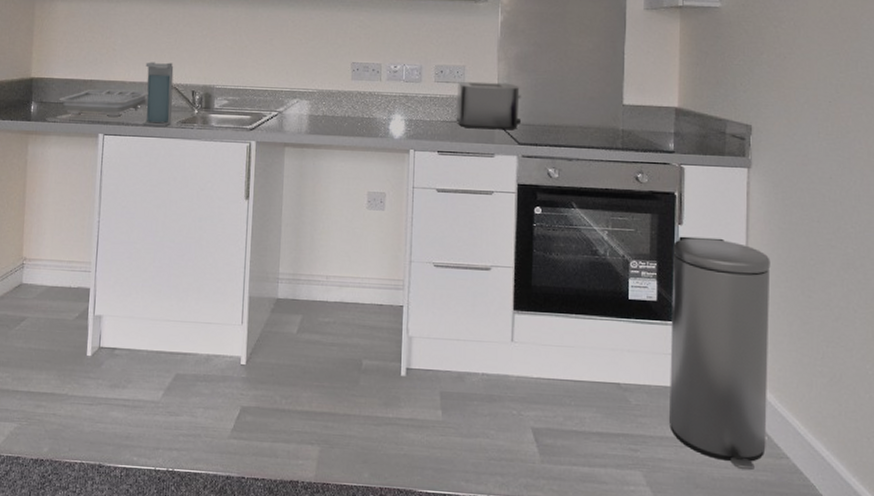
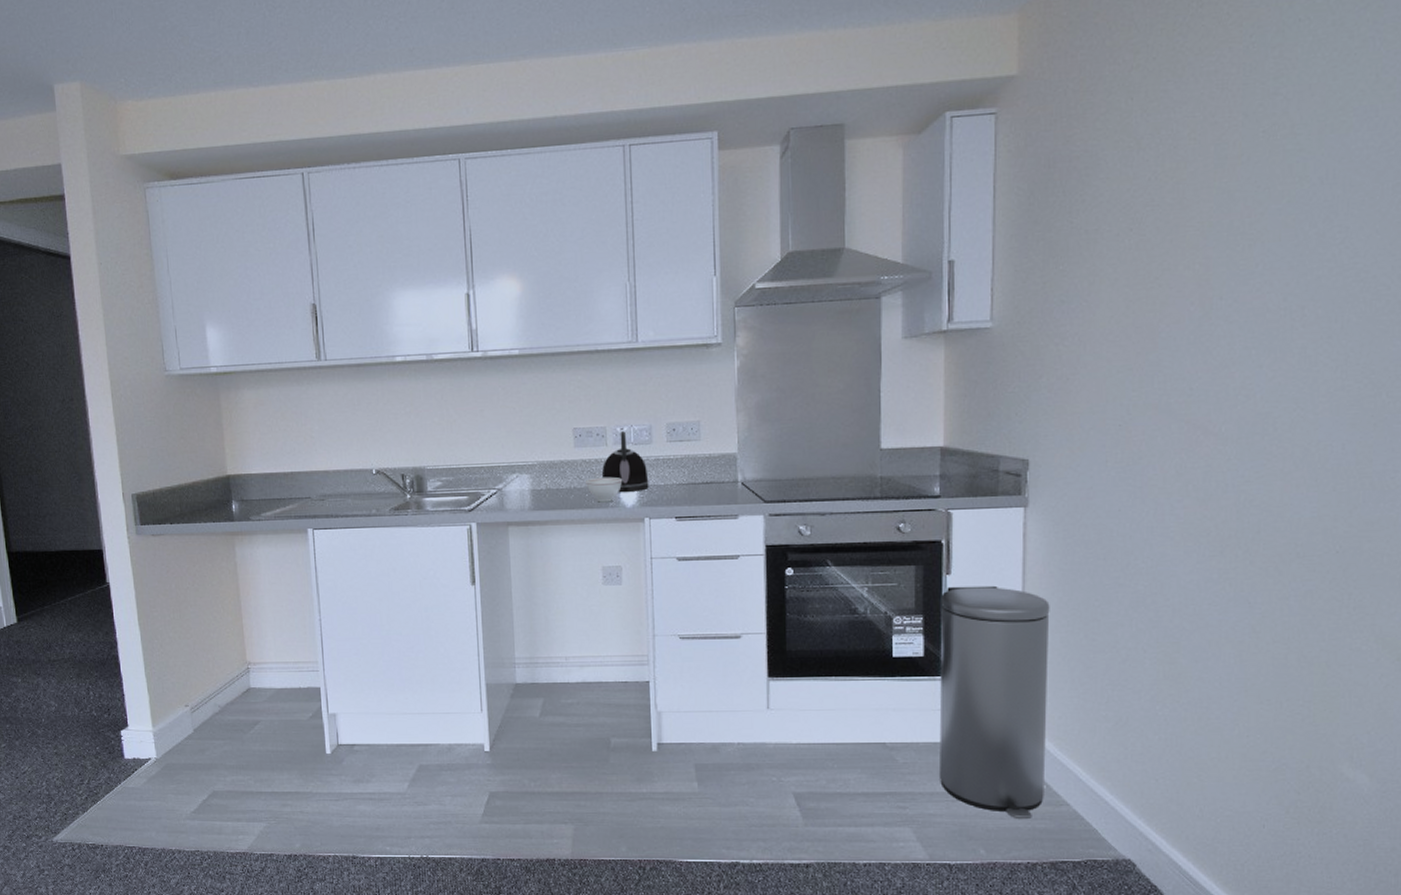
dish rack: present [58,89,149,117] -> none [260,479,355,511]
soap dispenser: present [143,62,174,128] -> none [347,446,384,517]
bowl: none [359,108,393,132] -> present [586,476,623,503]
kettle: none [374,69,416,125] -> present [601,431,649,492]
toaster: present [456,81,521,131] -> none [693,436,765,490]

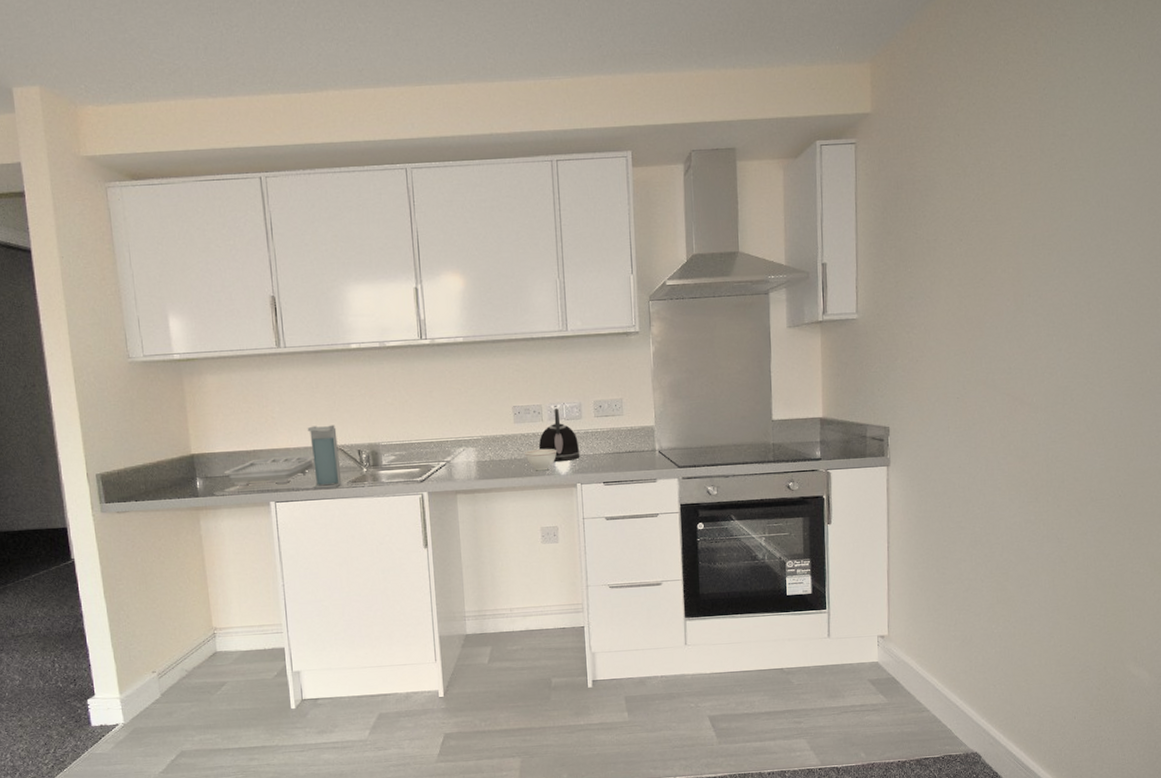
dish rack: none [260,479,355,511] -> present [223,455,315,486]
soap dispenser: none [347,446,384,517] -> present [307,424,342,490]
pedal bin: present [939,585,1050,820] -> none [824,532,910,726]

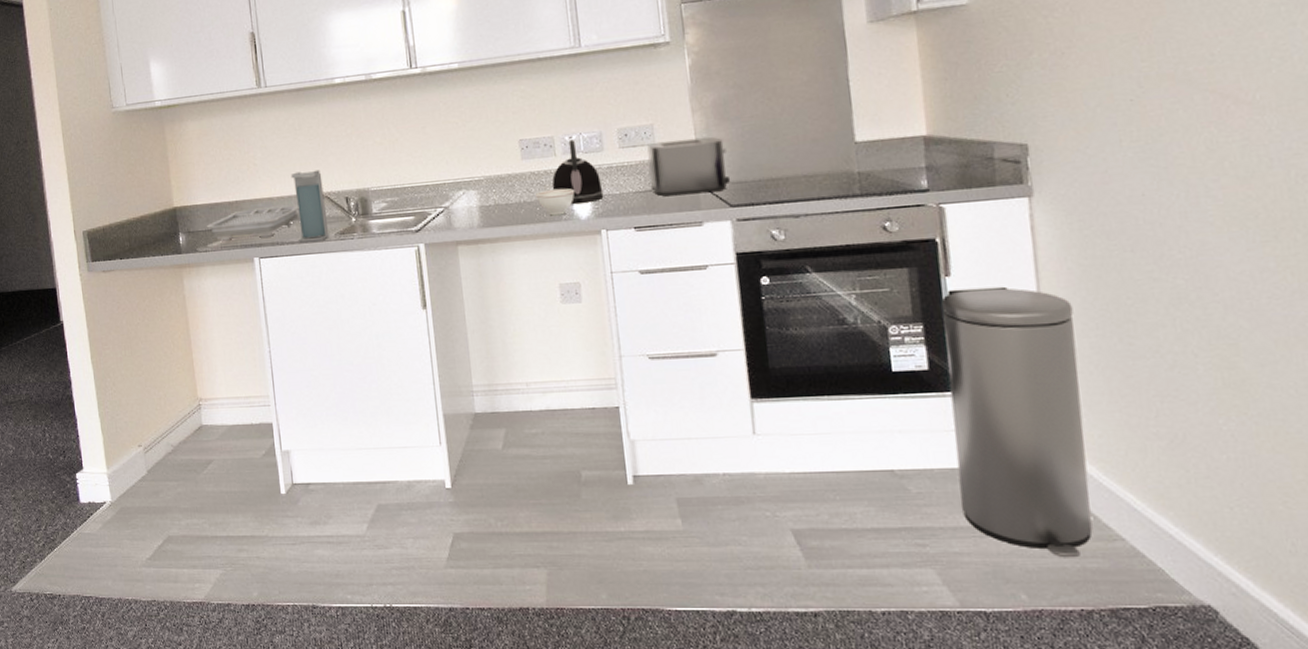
toaster: none [617,411,679,458] -> present [647,137,730,197]
pedal bin: none [824,532,910,726] -> present [941,286,1093,558]

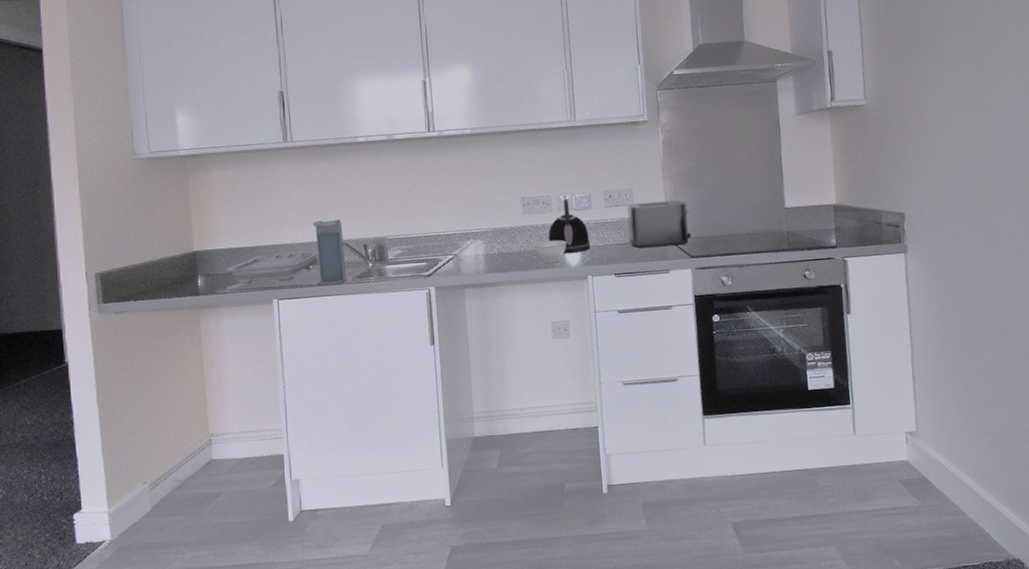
pedal bin: present [941,286,1093,558] -> none [844,321,944,531]

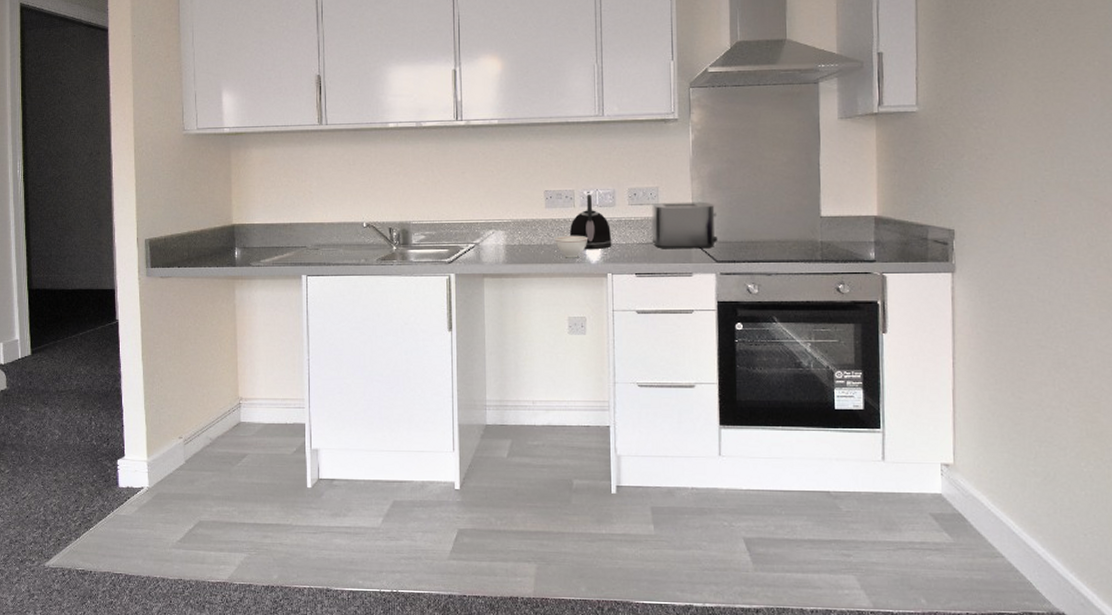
dish rack: present [226,250,319,284] -> none [260,231,347,258]
soap dispenser: present [312,219,347,287] -> none [342,201,372,266]

